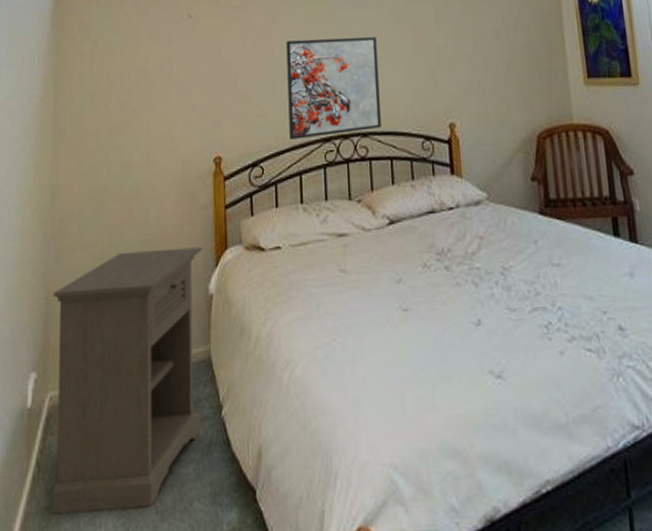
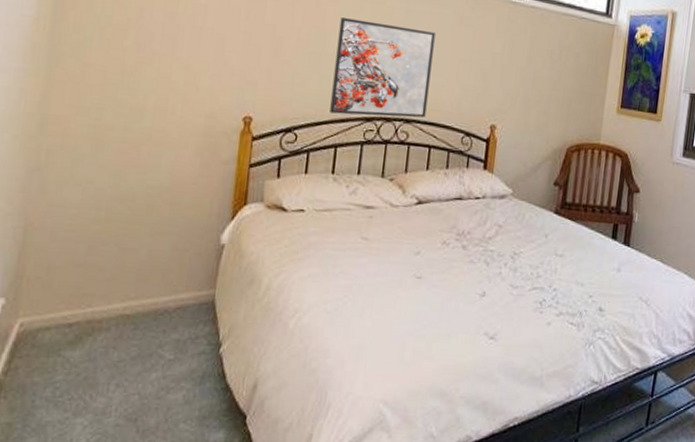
nightstand: present [52,247,202,514] -> none [13,193,219,430]

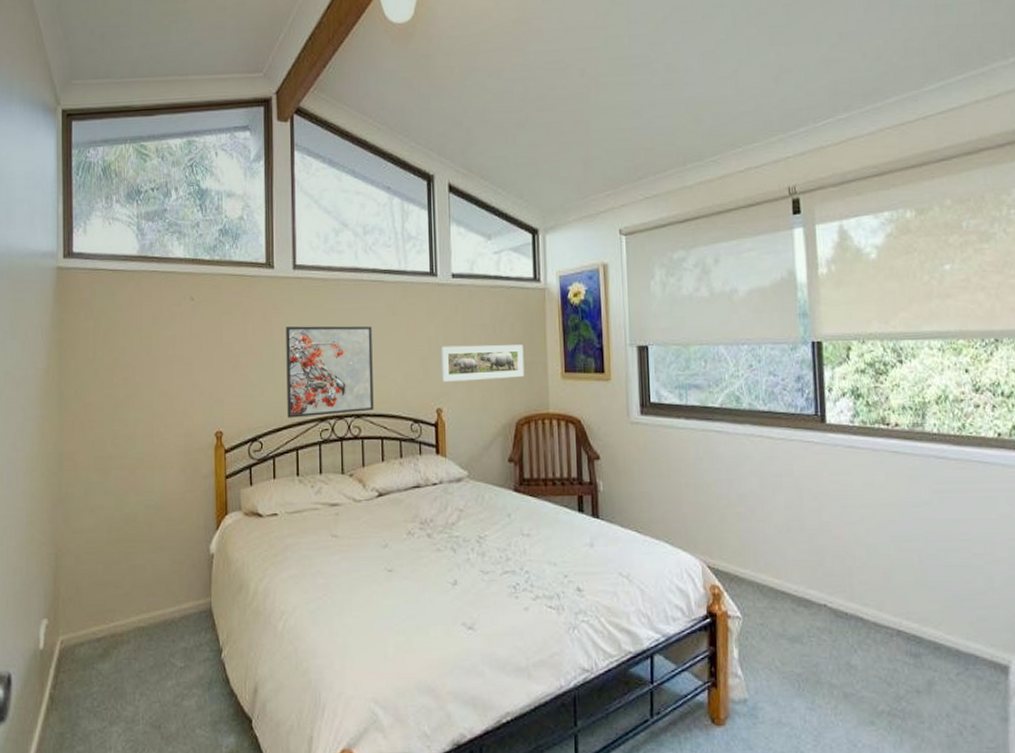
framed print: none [499,64,586,106] -> present [440,344,525,383]

